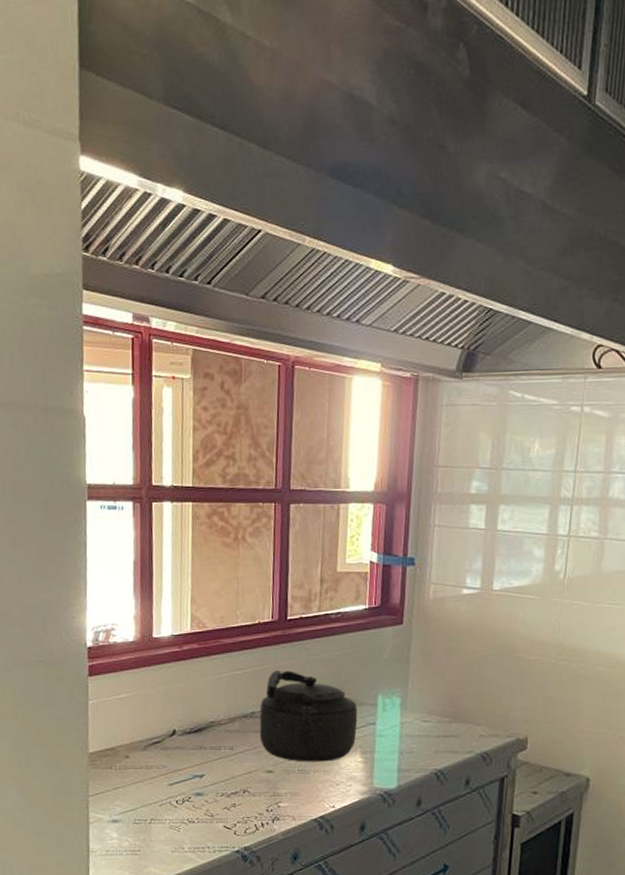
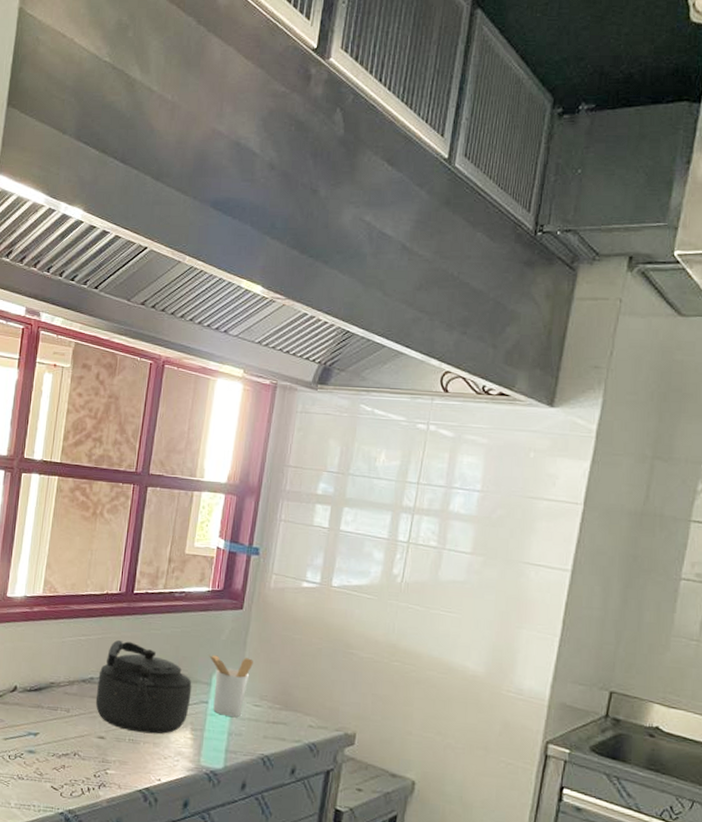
utensil holder: none [371,674,418,735] -> present [208,655,253,717]

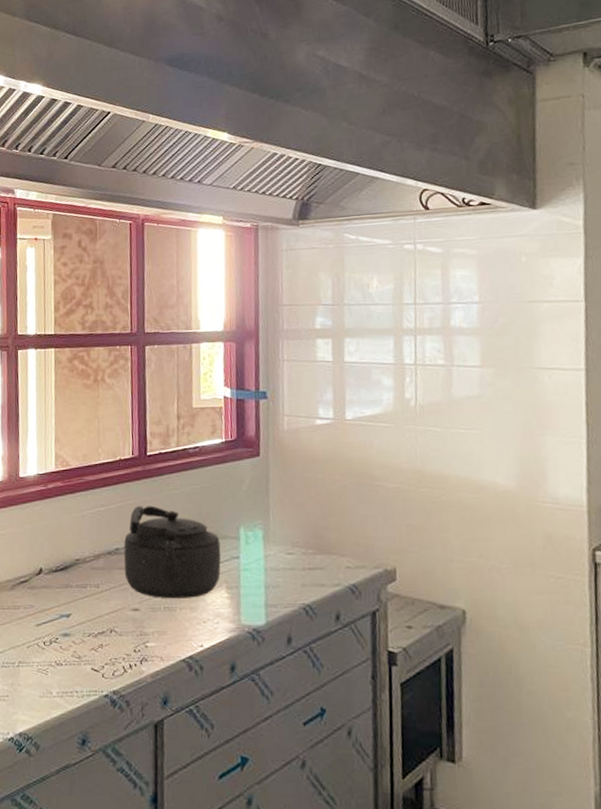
utensil holder: present [208,655,253,717] -> none [232,505,279,569]

